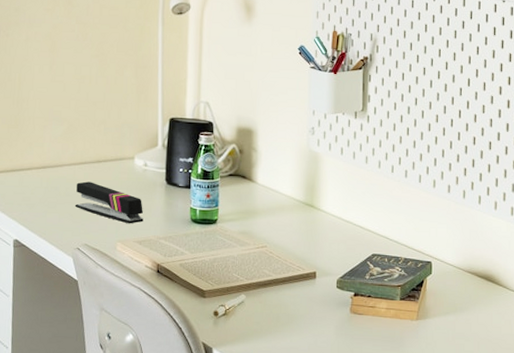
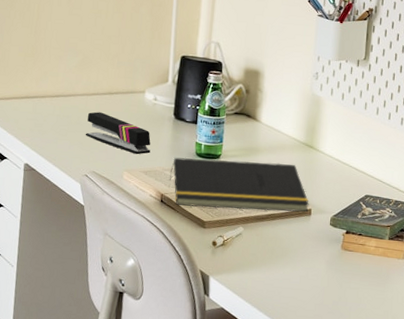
notepad: none [165,224,313,276] -> present [170,157,309,213]

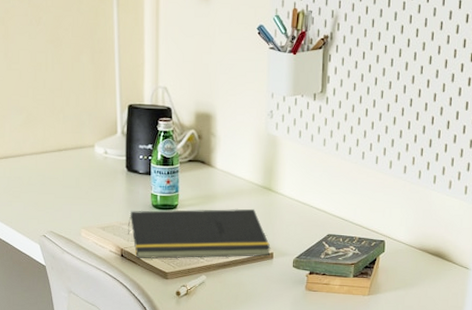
stapler: present [85,112,151,155] -> none [38,170,106,211]

